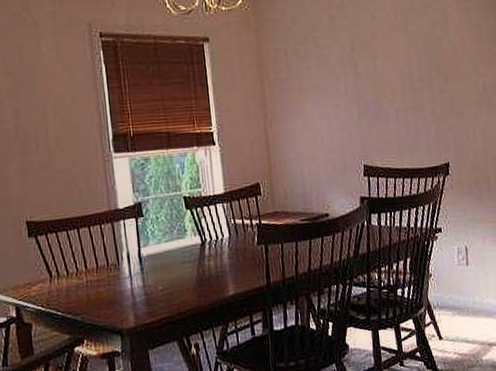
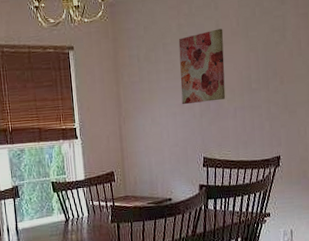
wall art: none [330,22,386,106] -> present [178,28,226,105]

